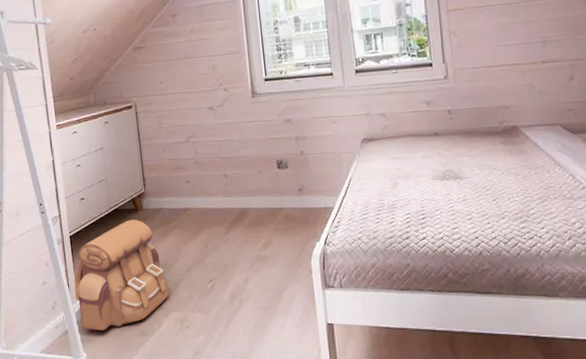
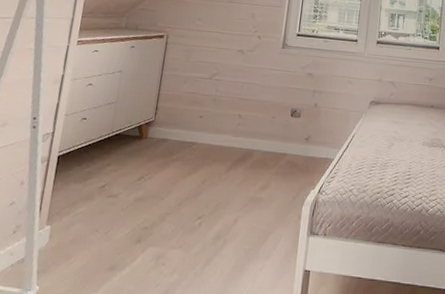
backpack: present [74,219,170,331] -> none [42,146,154,262]

